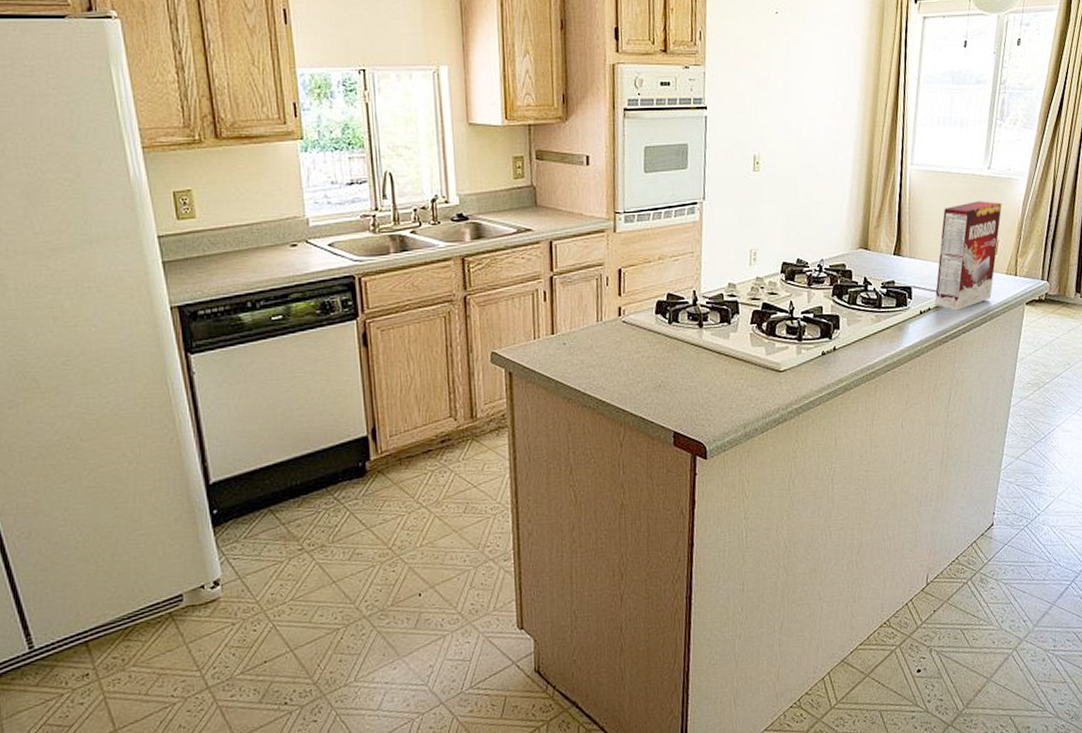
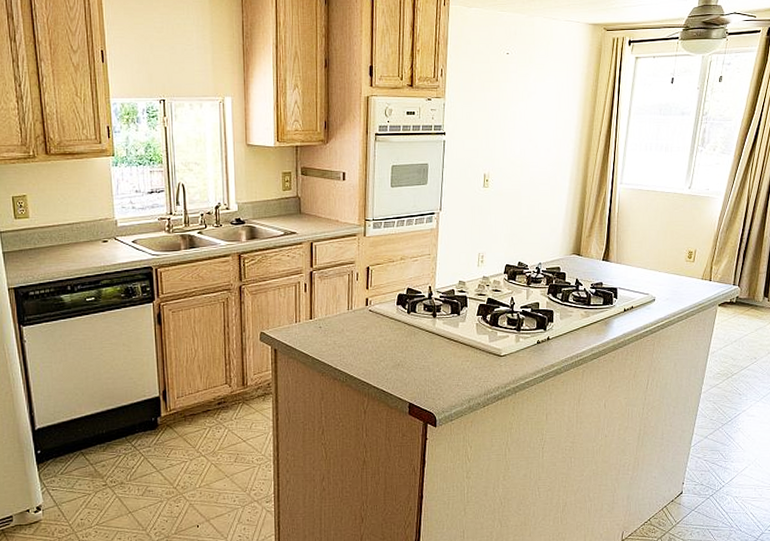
cereal box: present [935,201,1002,311] -> none [637,216,700,310]

